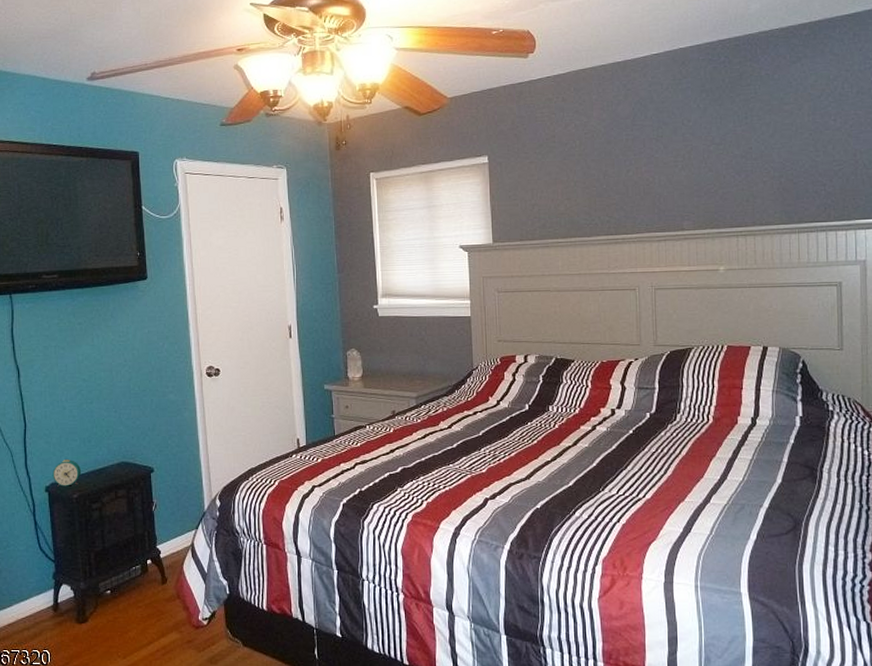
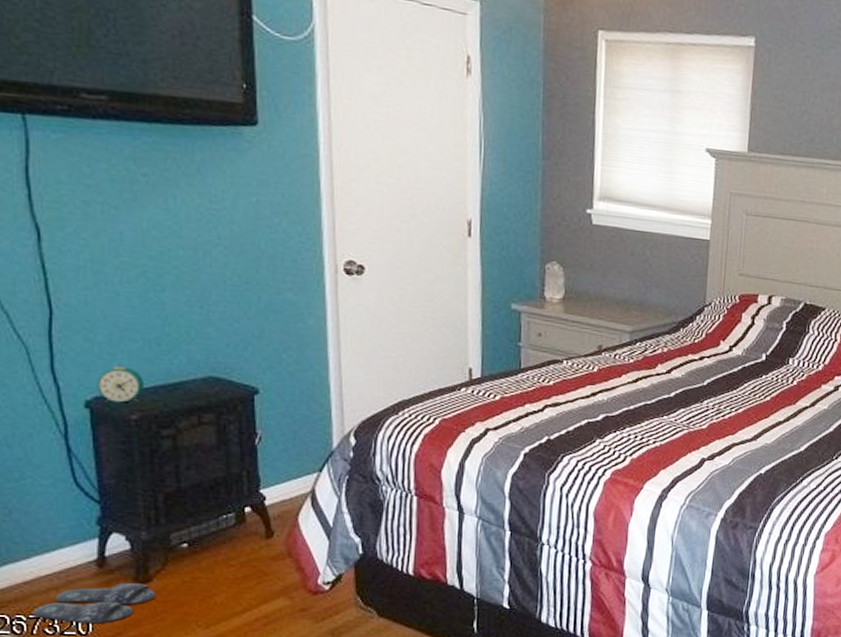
slippers: none [12,622,91,656] -> present [31,582,157,624]

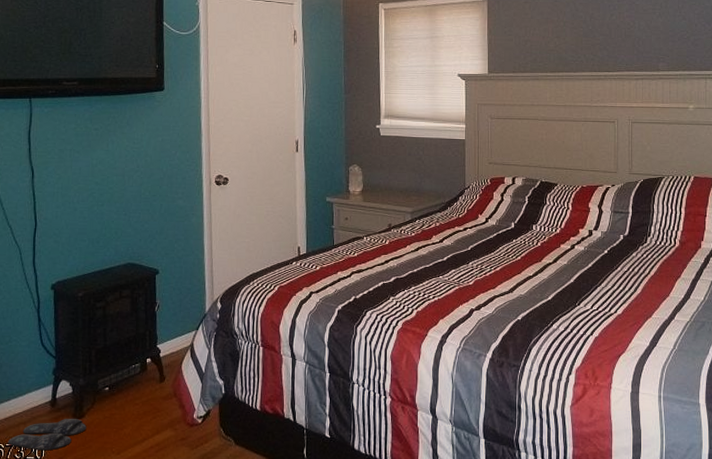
alarm clock: present [97,365,143,404] -> none [59,258,88,286]

